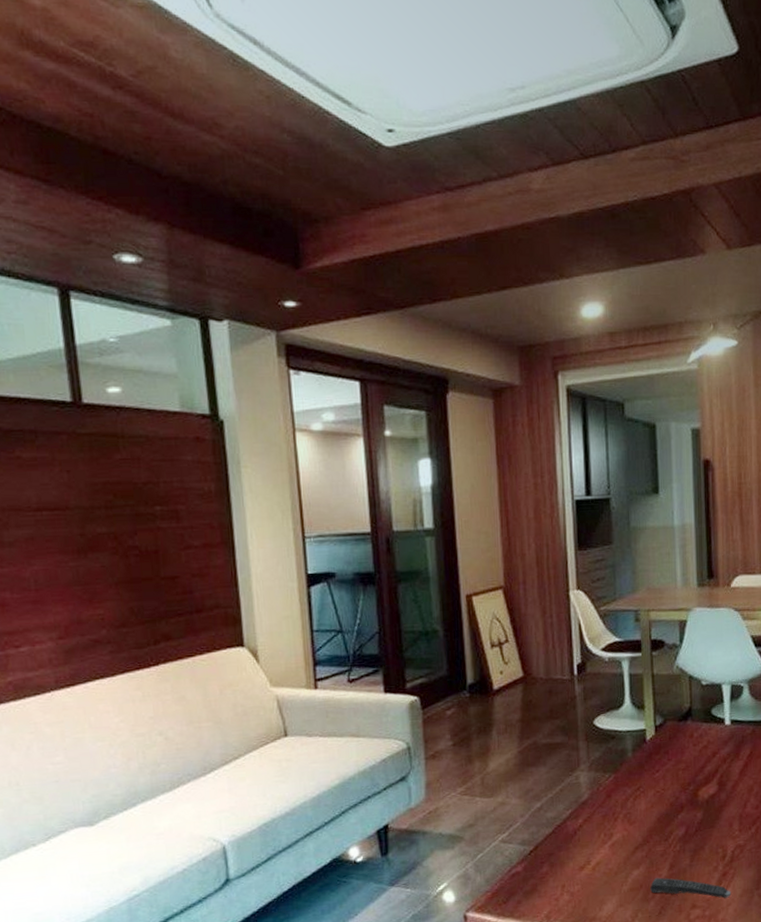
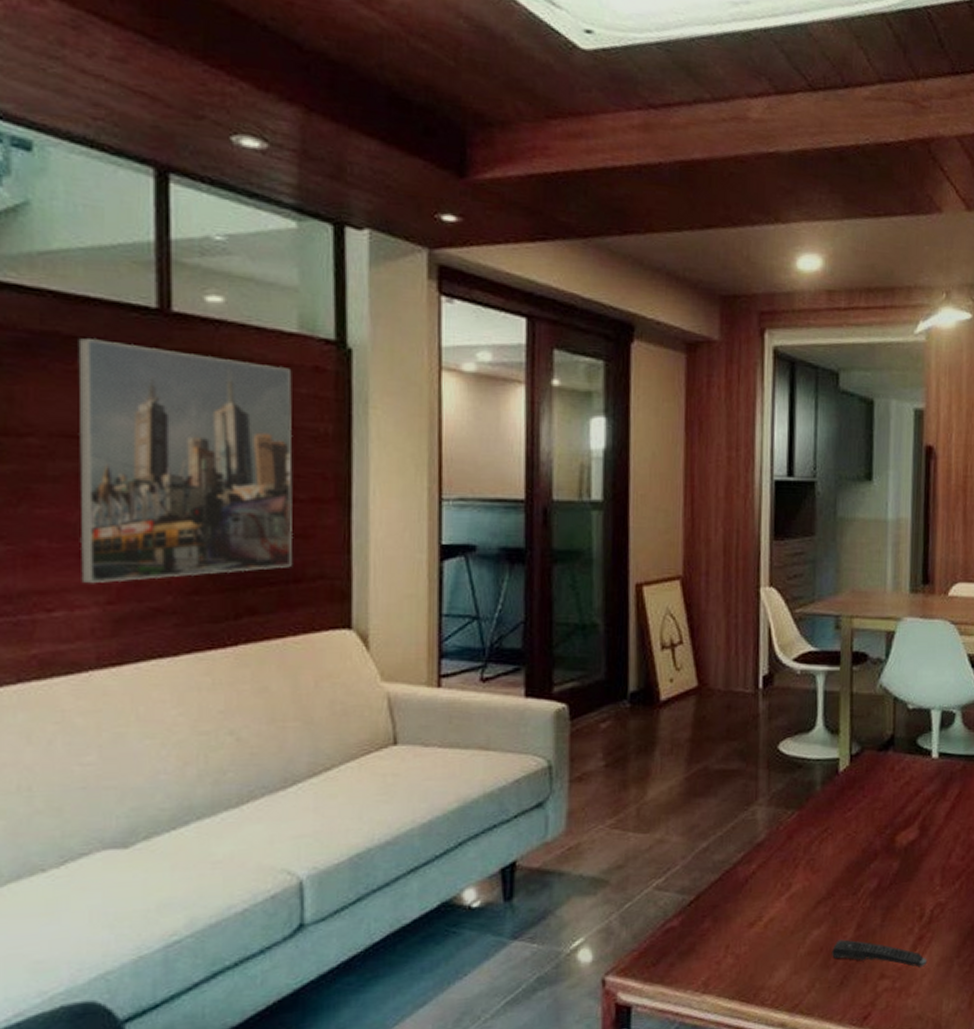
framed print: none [15,431,193,624] -> present [78,338,293,584]

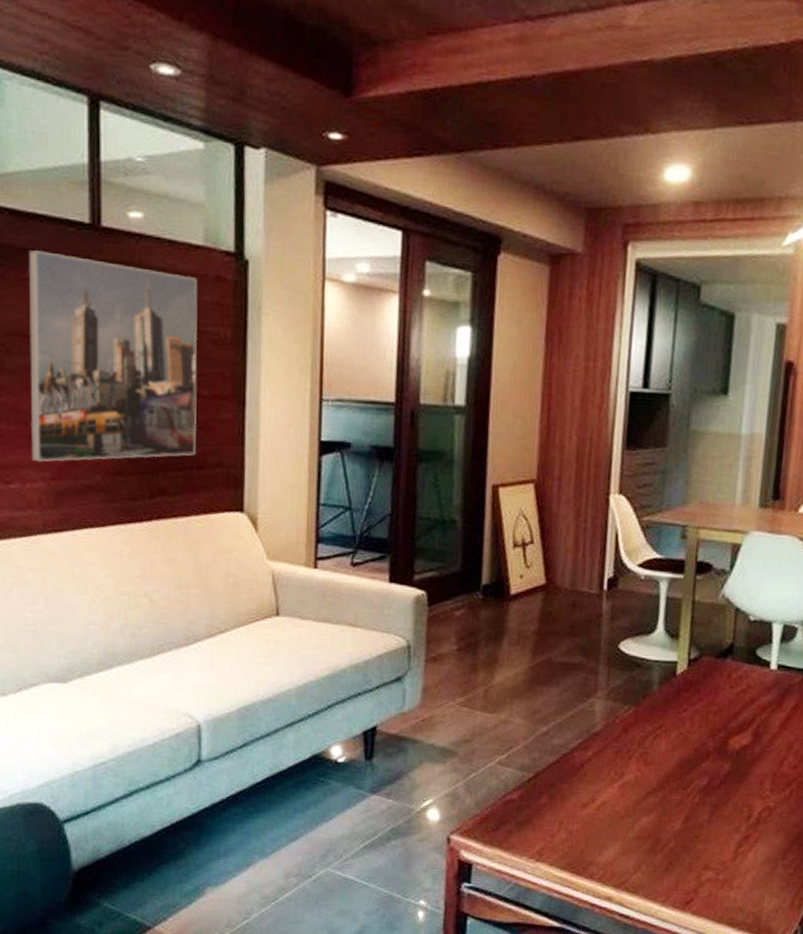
remote control: present [832,939,928,968] -> none [659,829,752,864]

